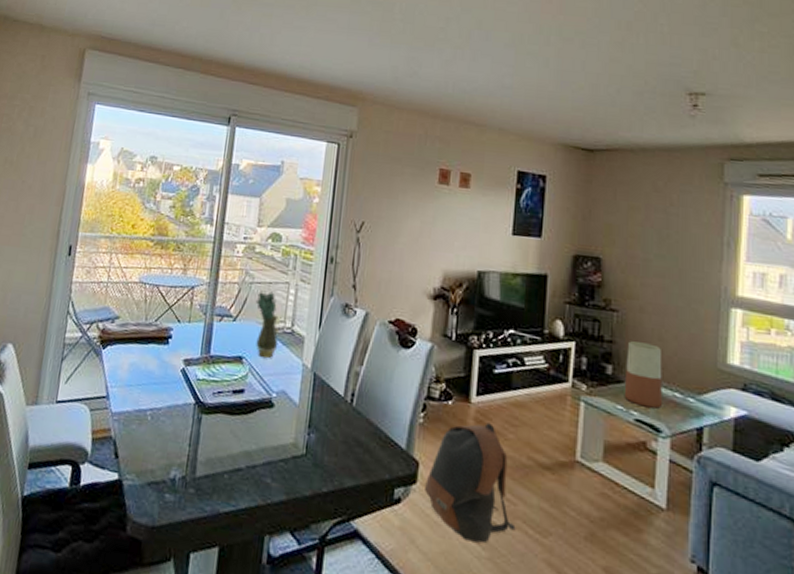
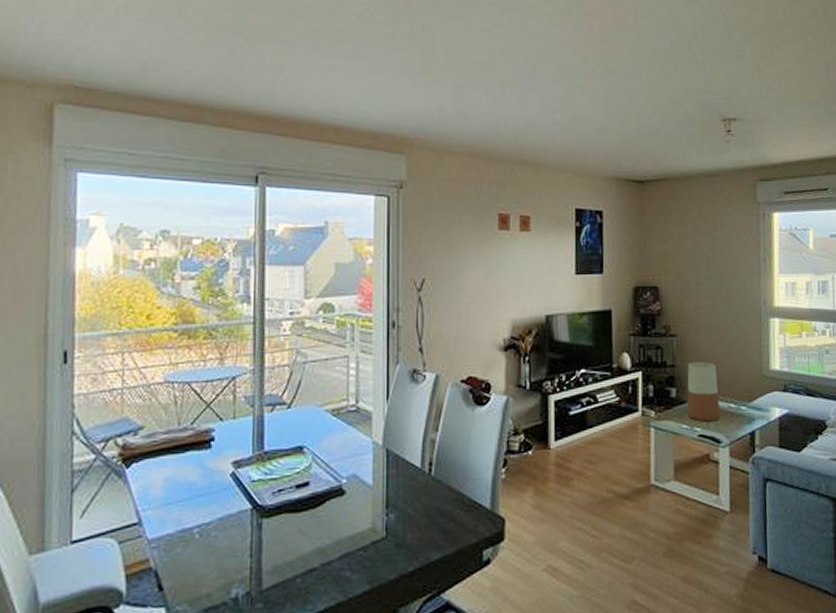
vase: present [255,290,279,358] -> none [311,369,343,442]
backpack: present [423,423,516,543] -> none [512,465,602,585]

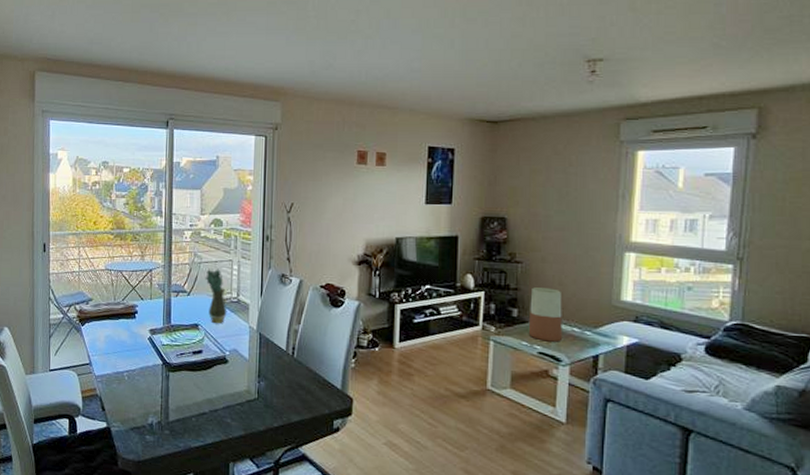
vase: none [311,369,343,442] -> present [205,268,227,323]

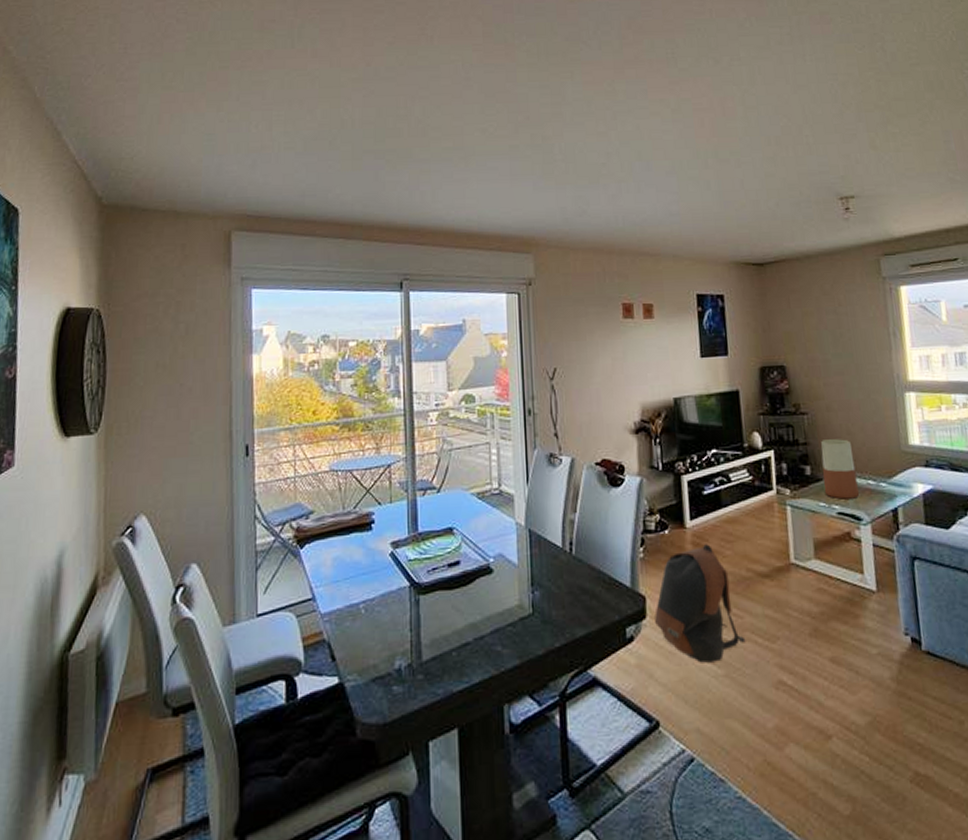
vase: present [205,268,227,323] -> none [458,455,488,524]
backpack: none [358,363,437,459] -> present [654,544,746,663]

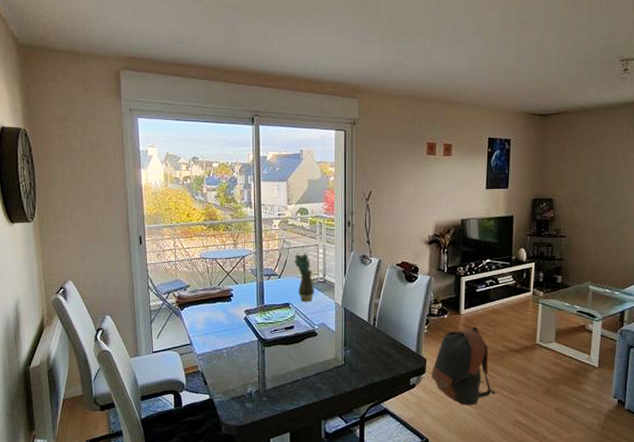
vase: none [458,455,488,524] -> present [294,253,315,301]
vase: present [820,439,859,500] -> none [570,257,597,302]

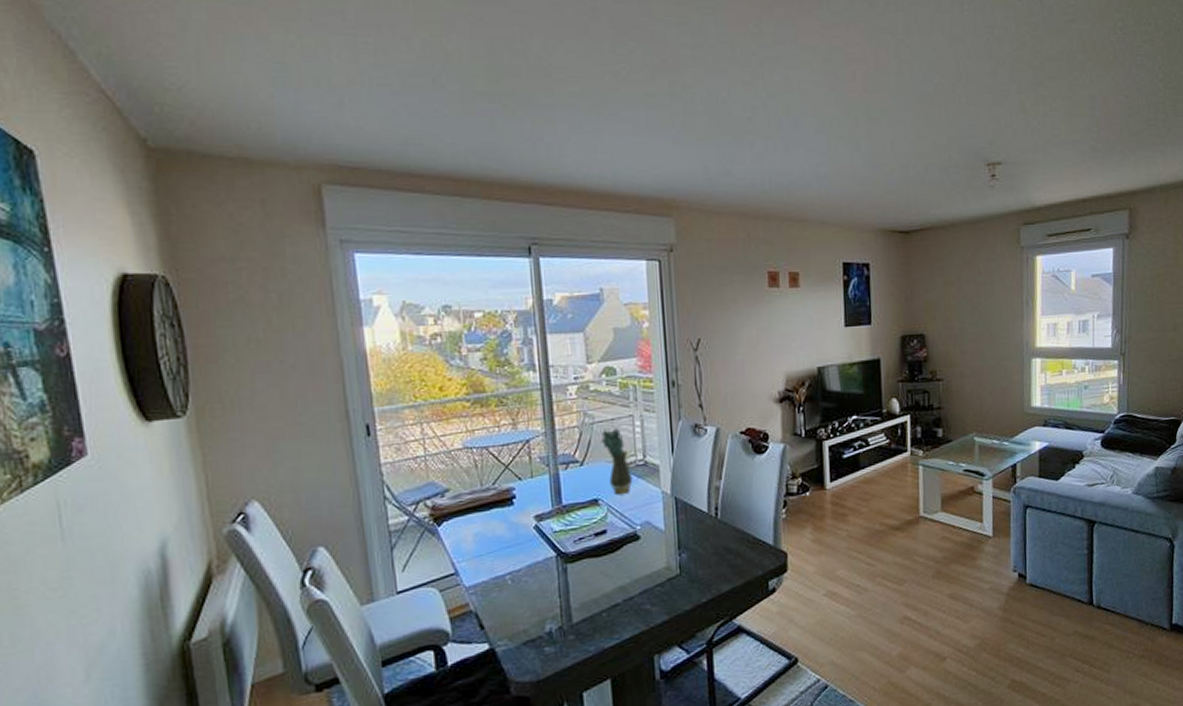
backpack: present [430,326,496,405] -> none [794,503,877,607]

